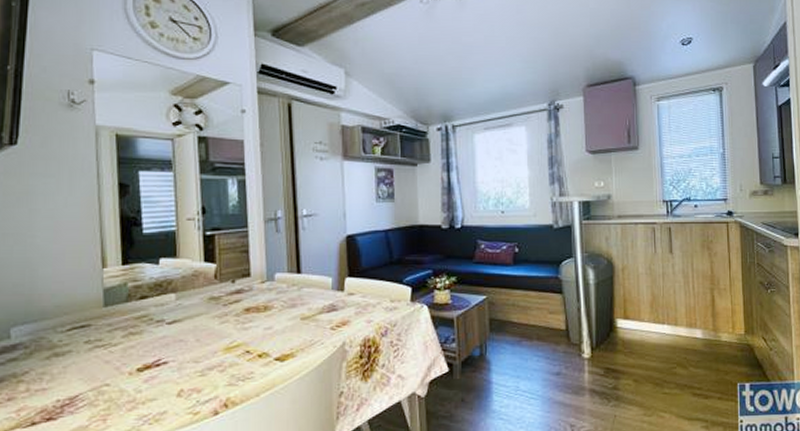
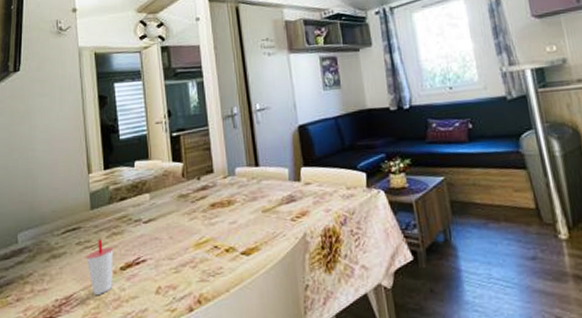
cup: none [96,338,130,396] -> present [86,238,114,295]

